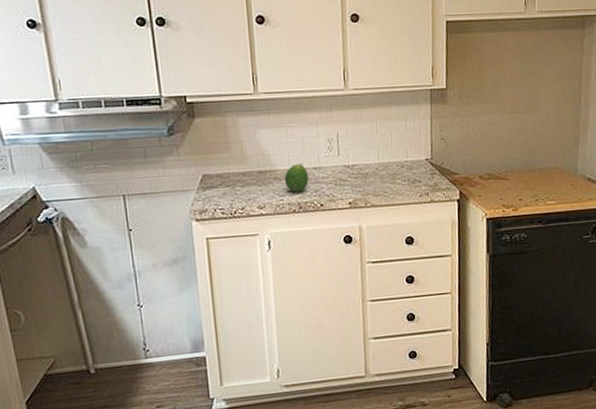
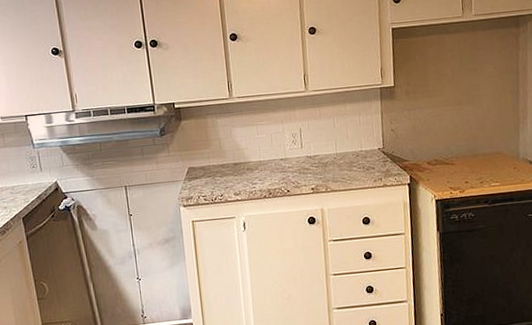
fruit: present [284,162,309,193] -> none [256,155,277,181]

